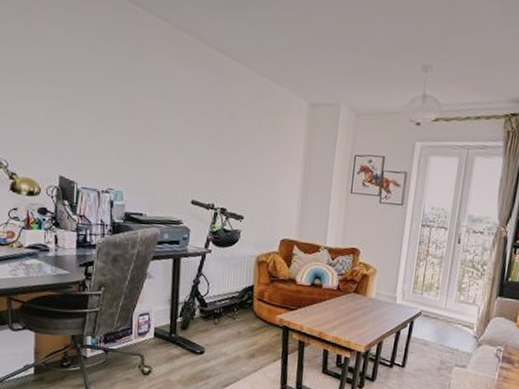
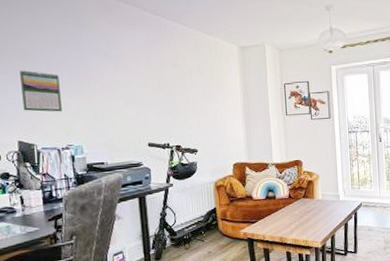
calendar: none [69,97,108,151] -> present [20,69,62,112]

